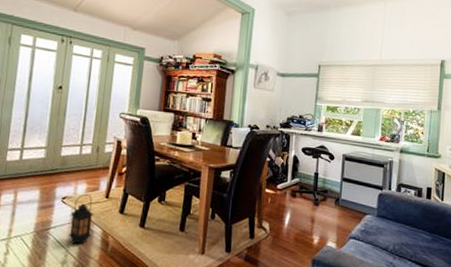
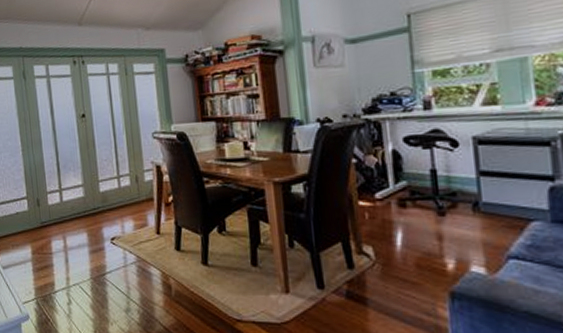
lantern: present [69,193,94,244] -> none [122,231,151,289]

